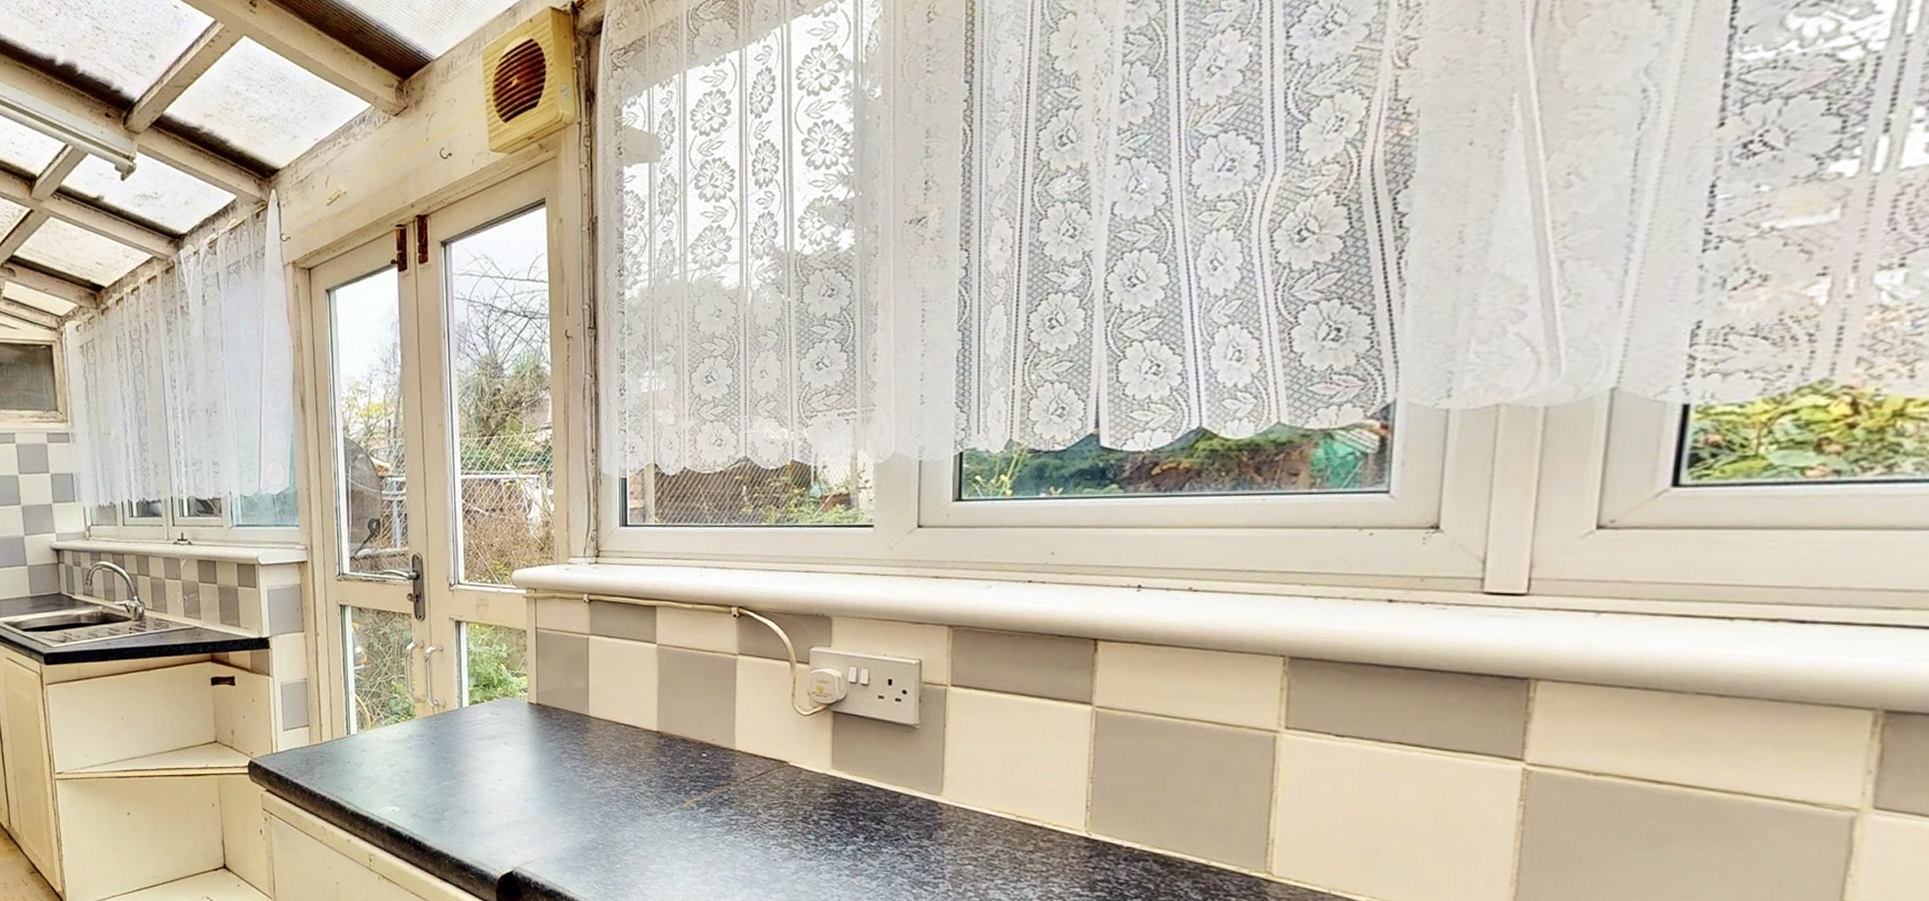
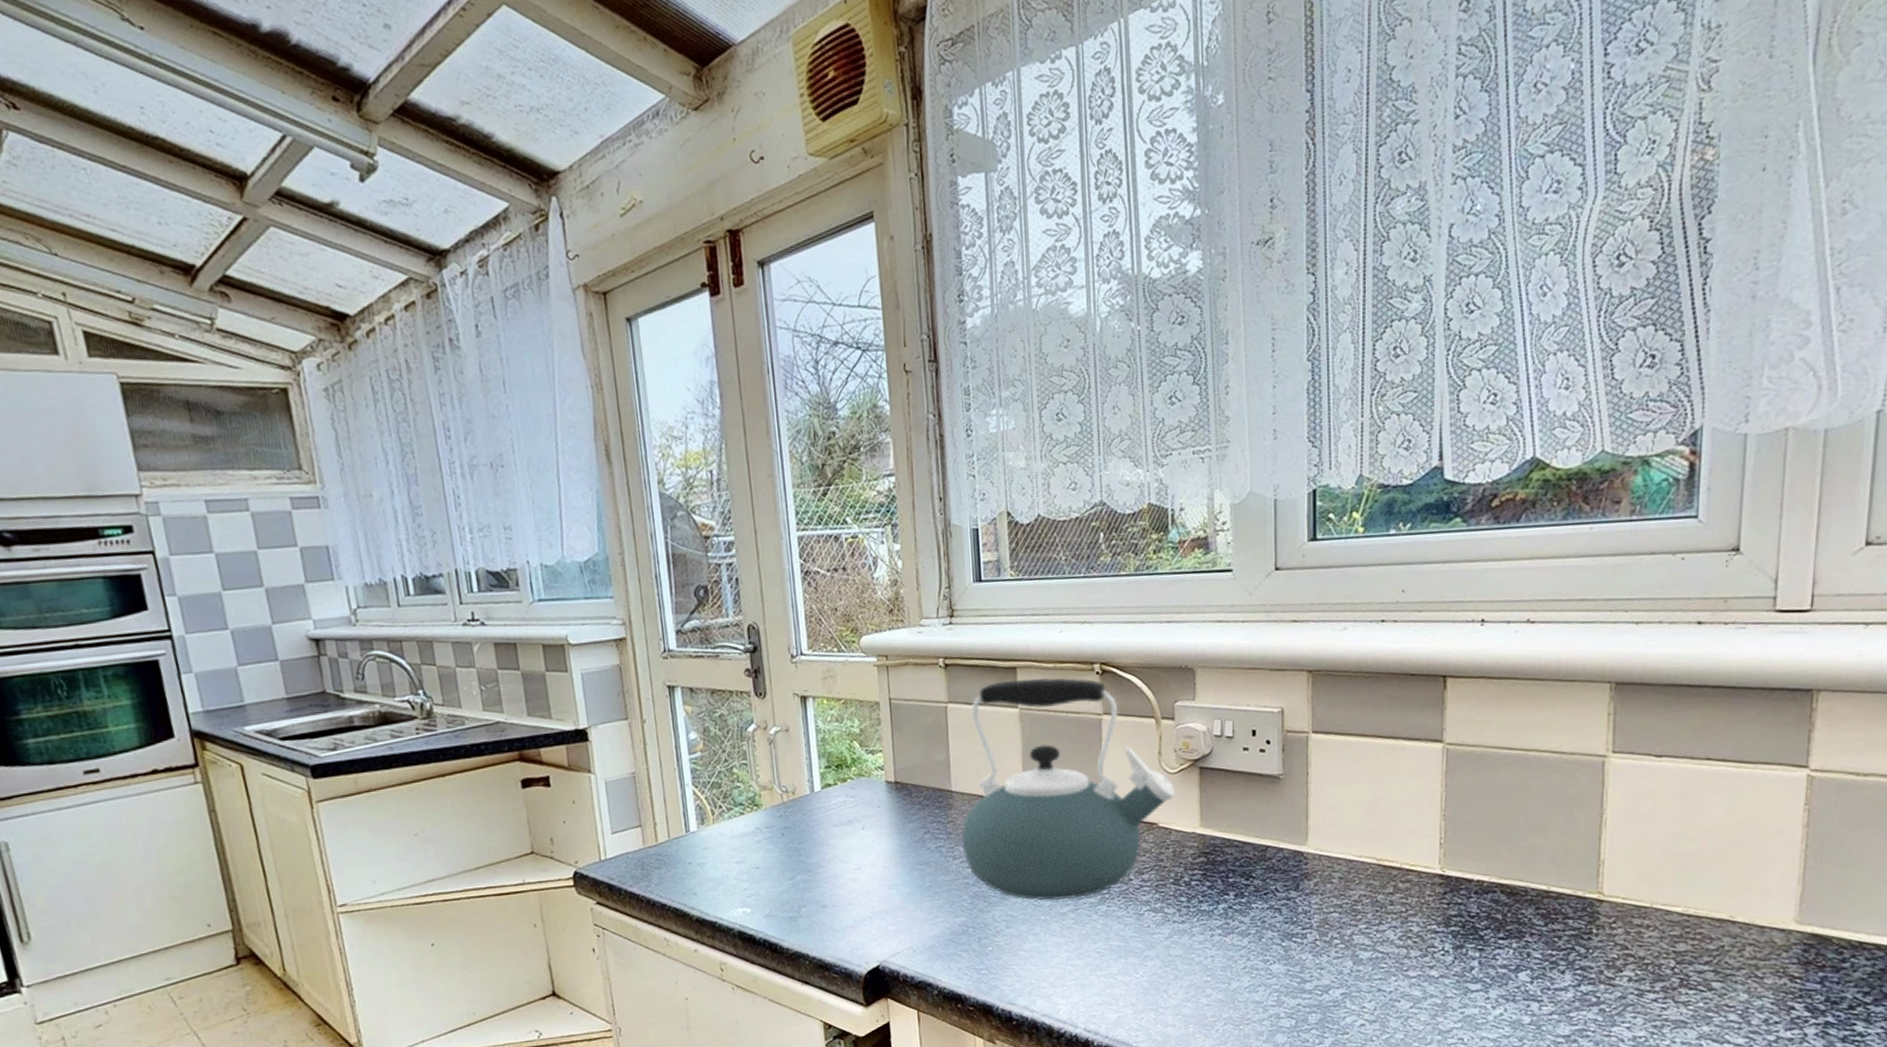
kettle: none [596,617,808,827] -> present [961,677,1176,901]

